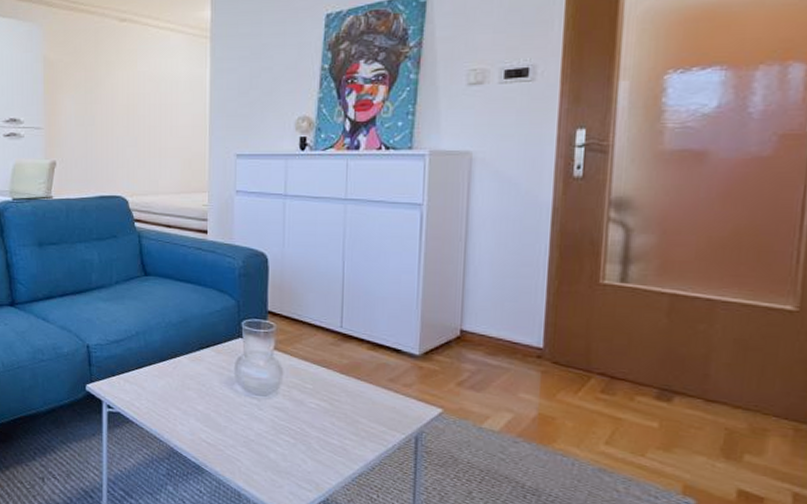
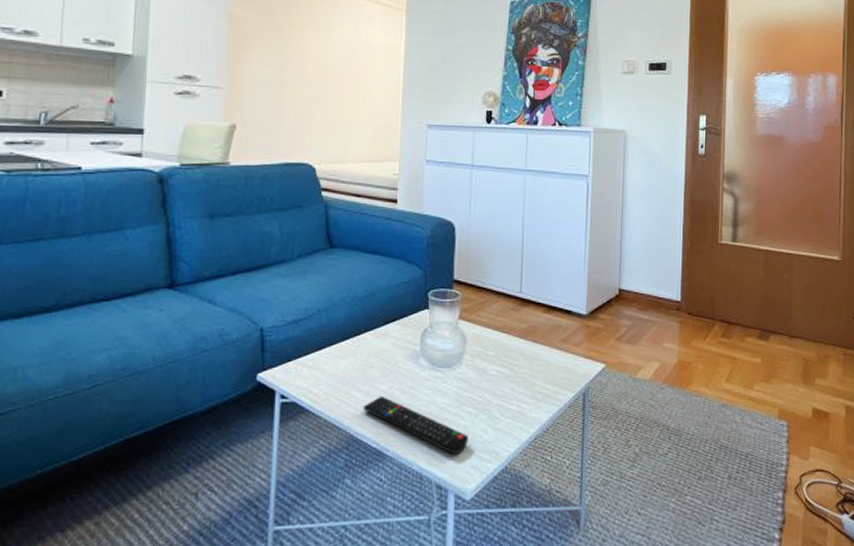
remote control: none [181,415,286,479] -> present [363,395,468,455]

